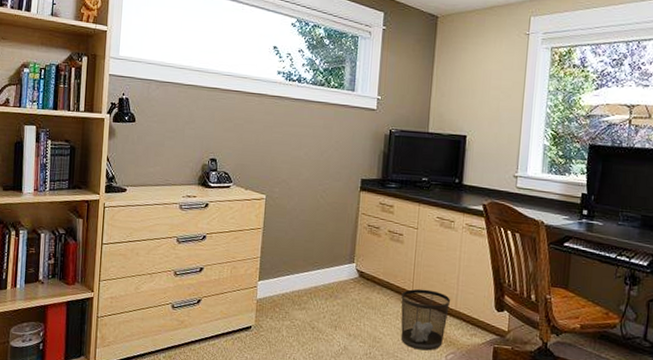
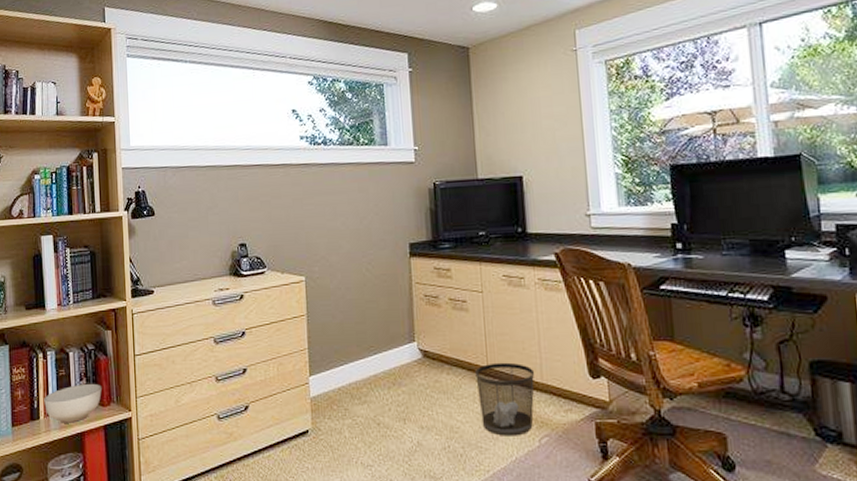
bowl: none [11,262,69,296] -> present [43,383,103,423]

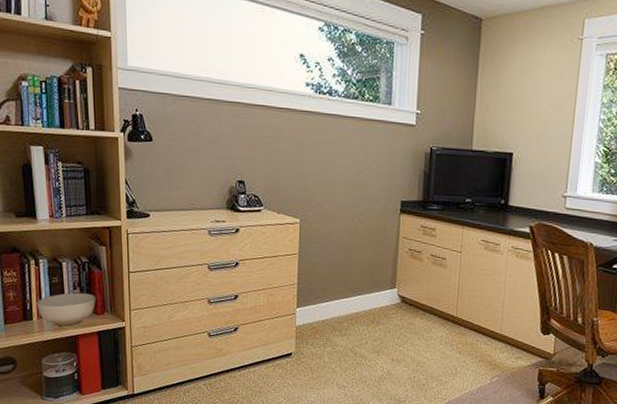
waste bin: present [475,362,535,436] -> none [444,313,496,374]

